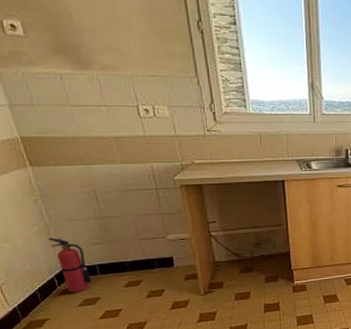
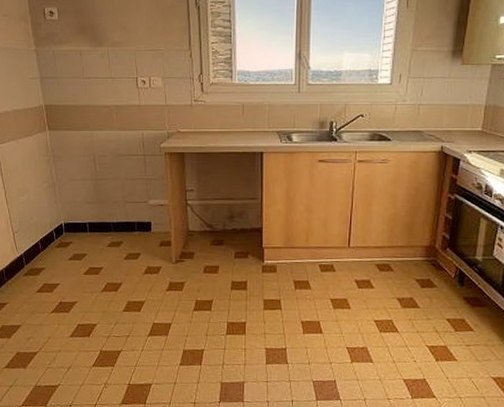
fire extinguisher: present [48,237,92,293] -> none [53,194,82,247]

